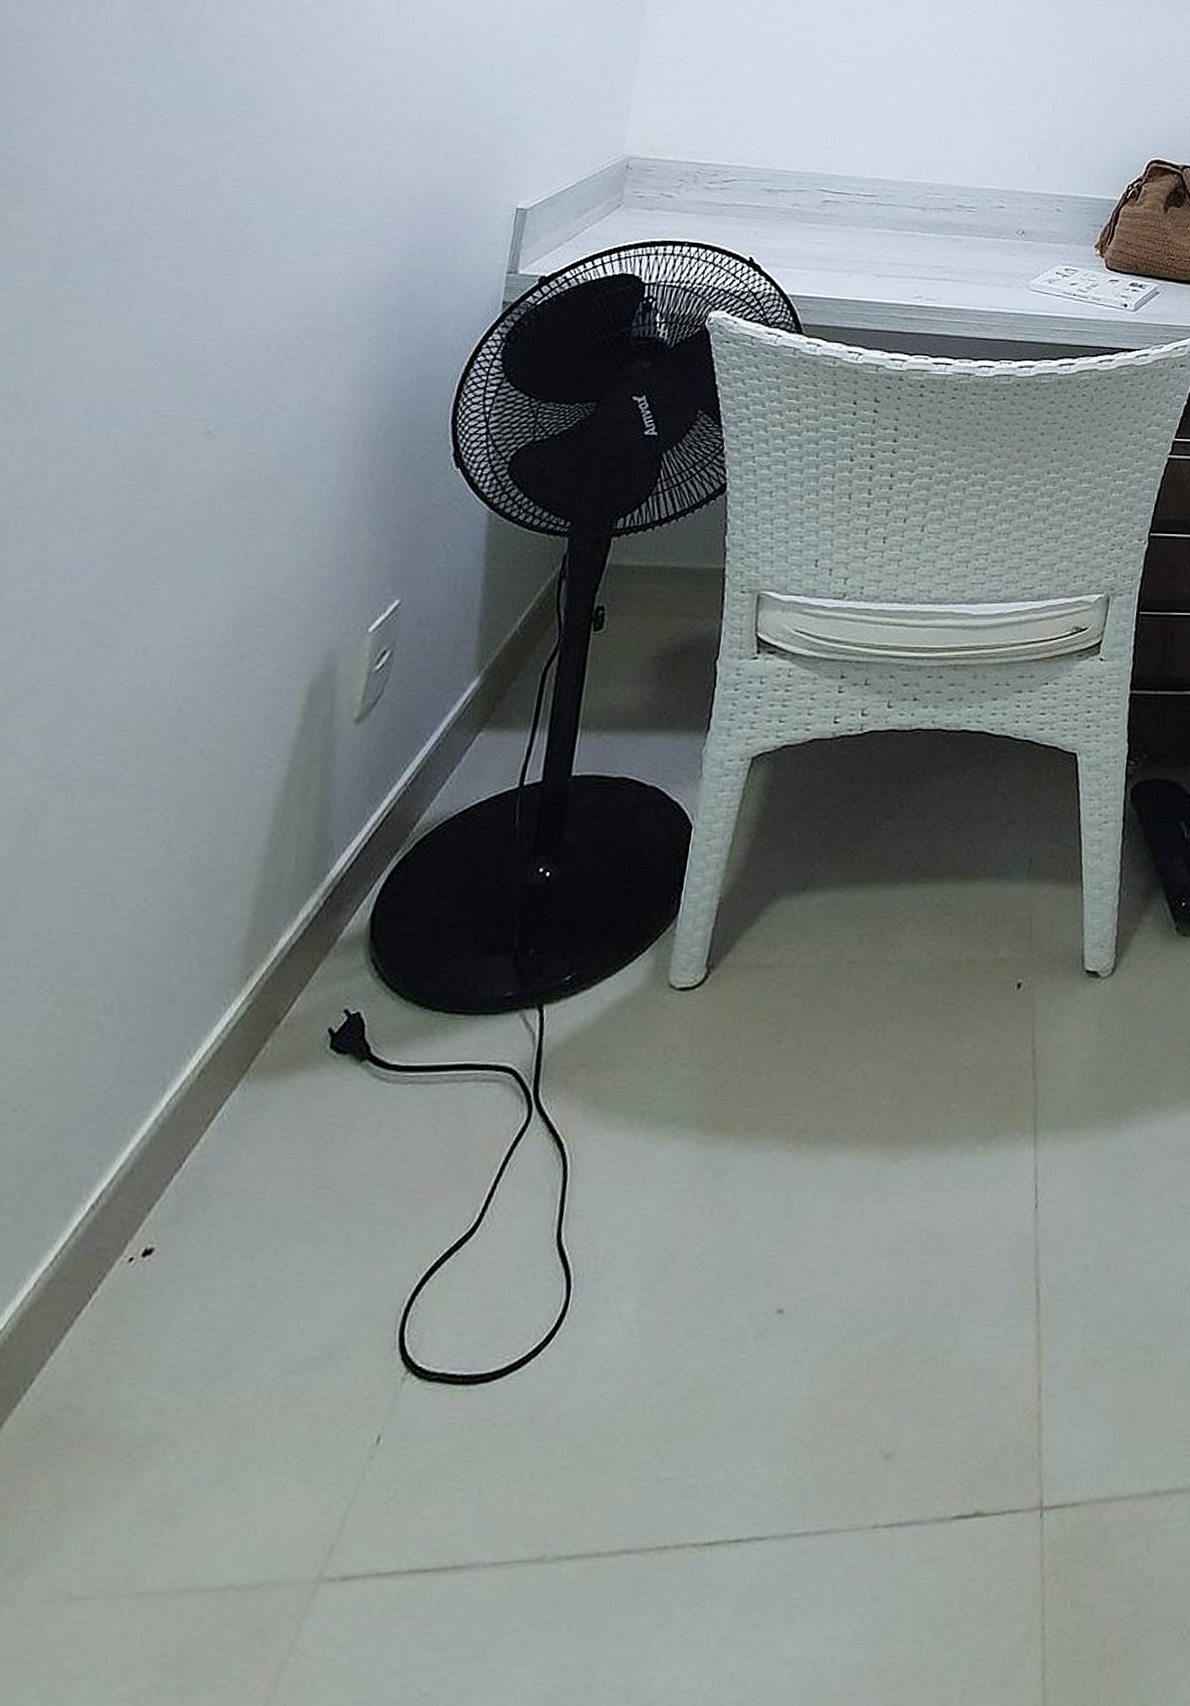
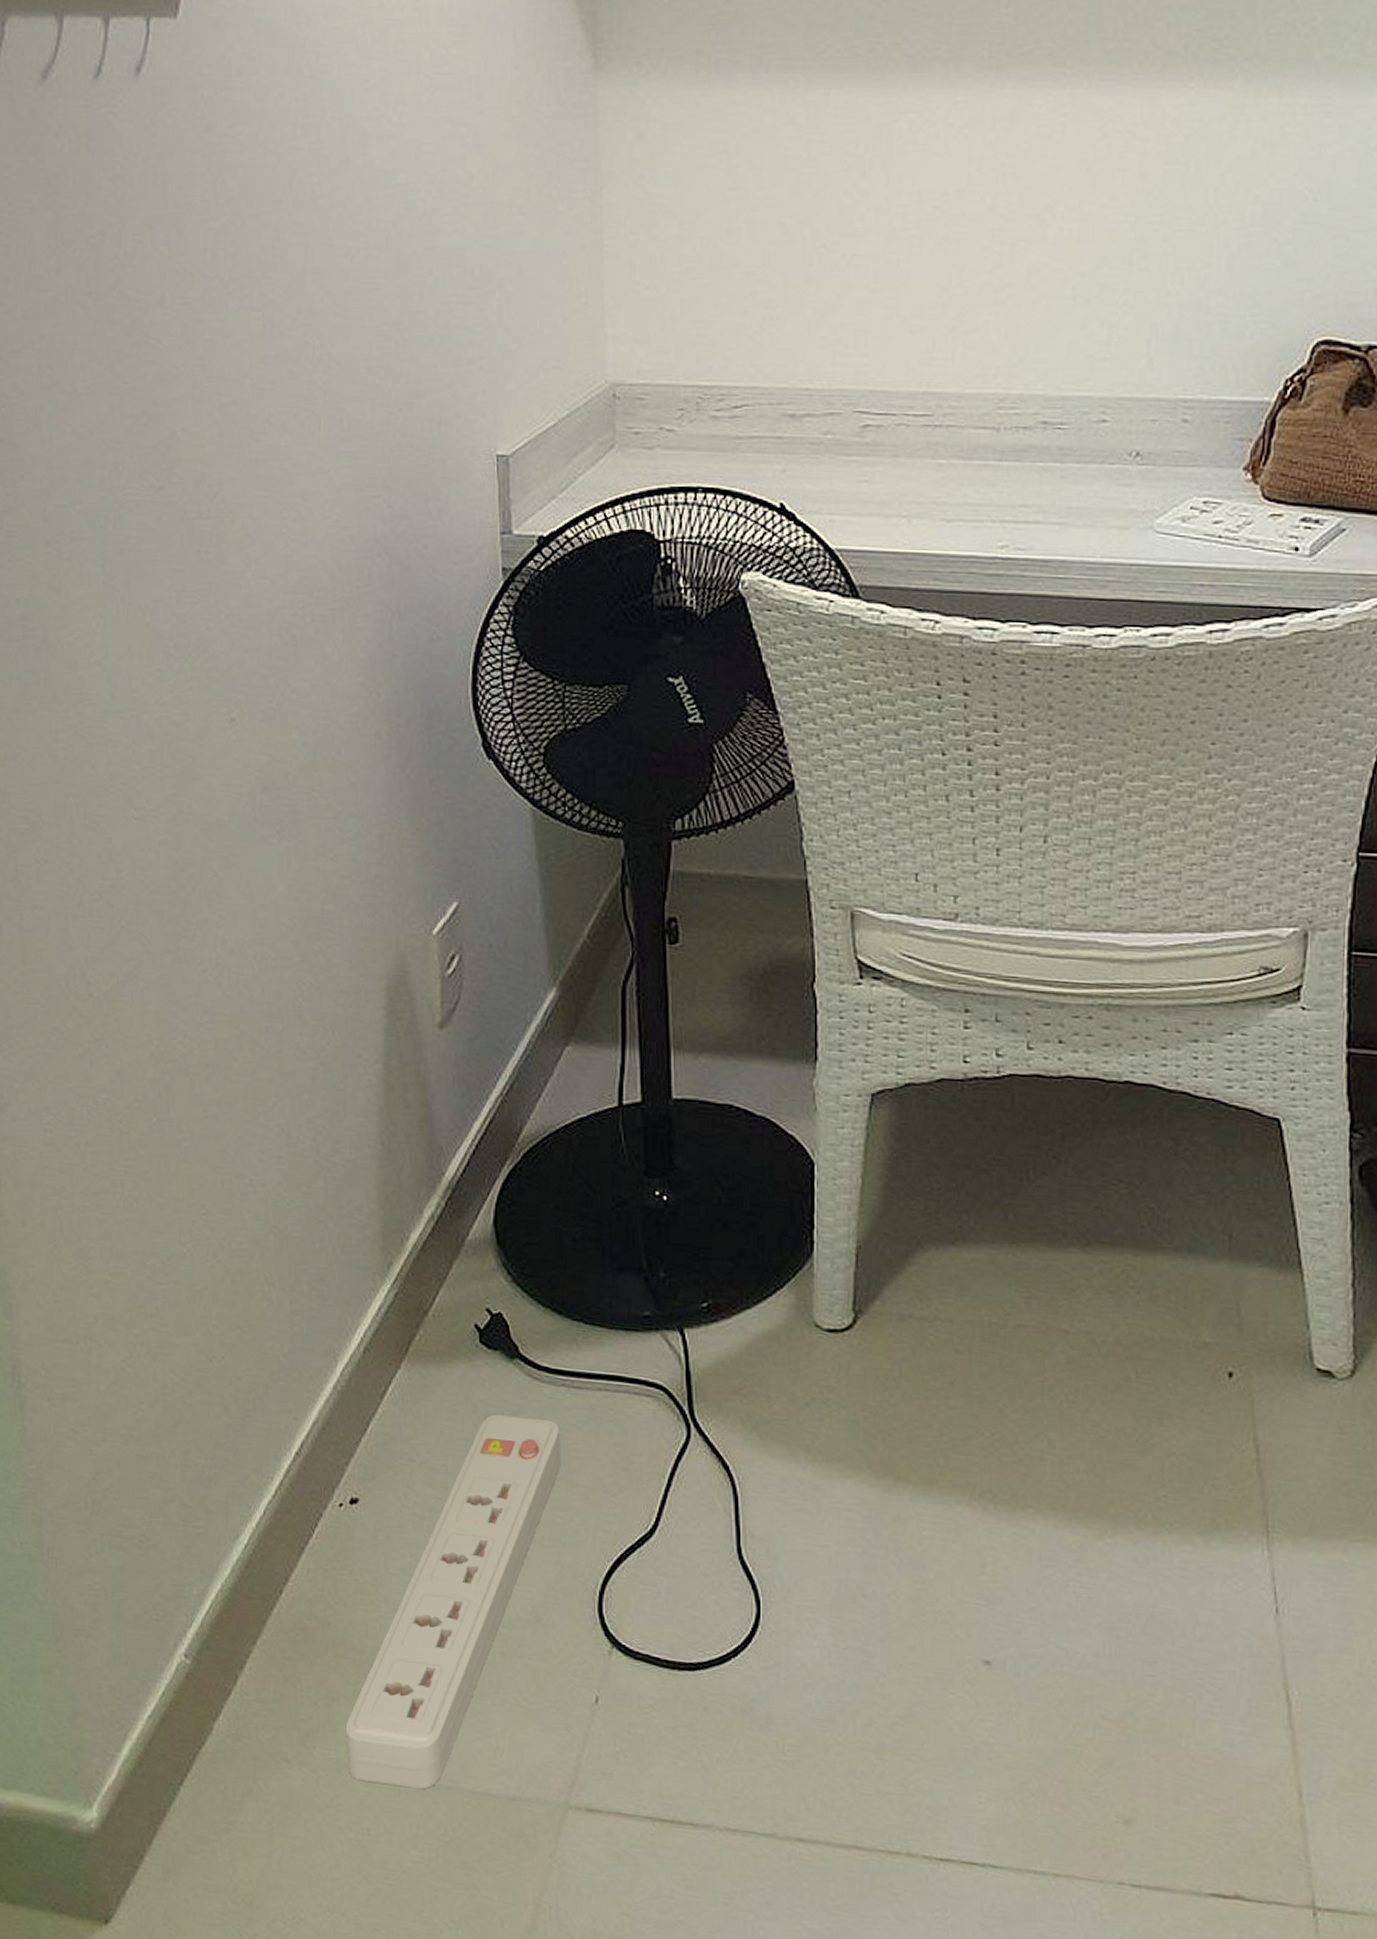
power strip: none [62,1123,398,1609] -> present [345,1414,561,1790]

